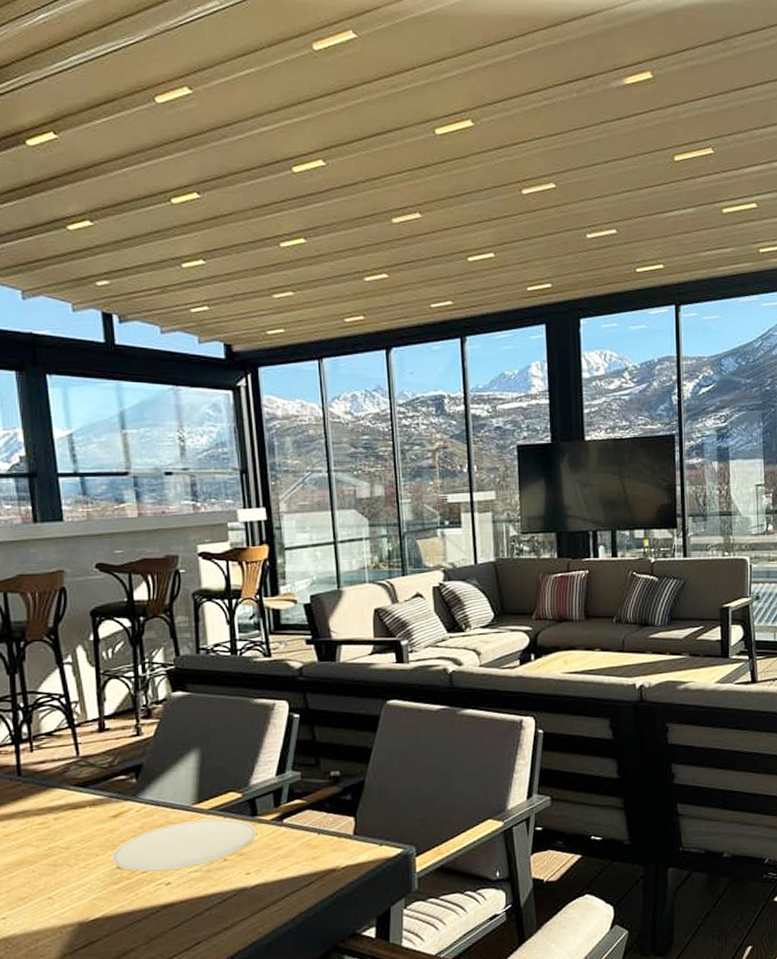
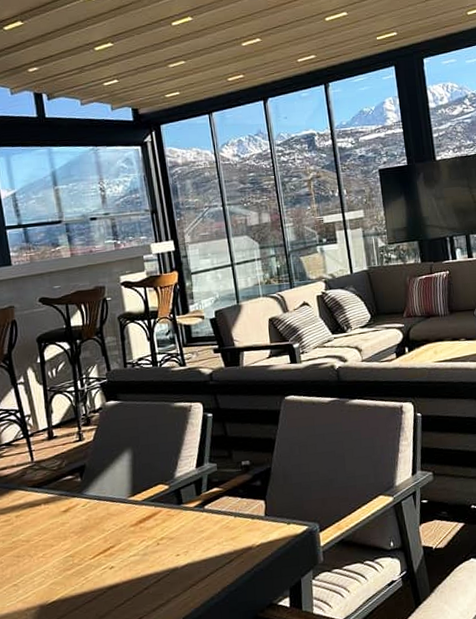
plate: present [111,818,258,873] -> none [64,507,184,559]

